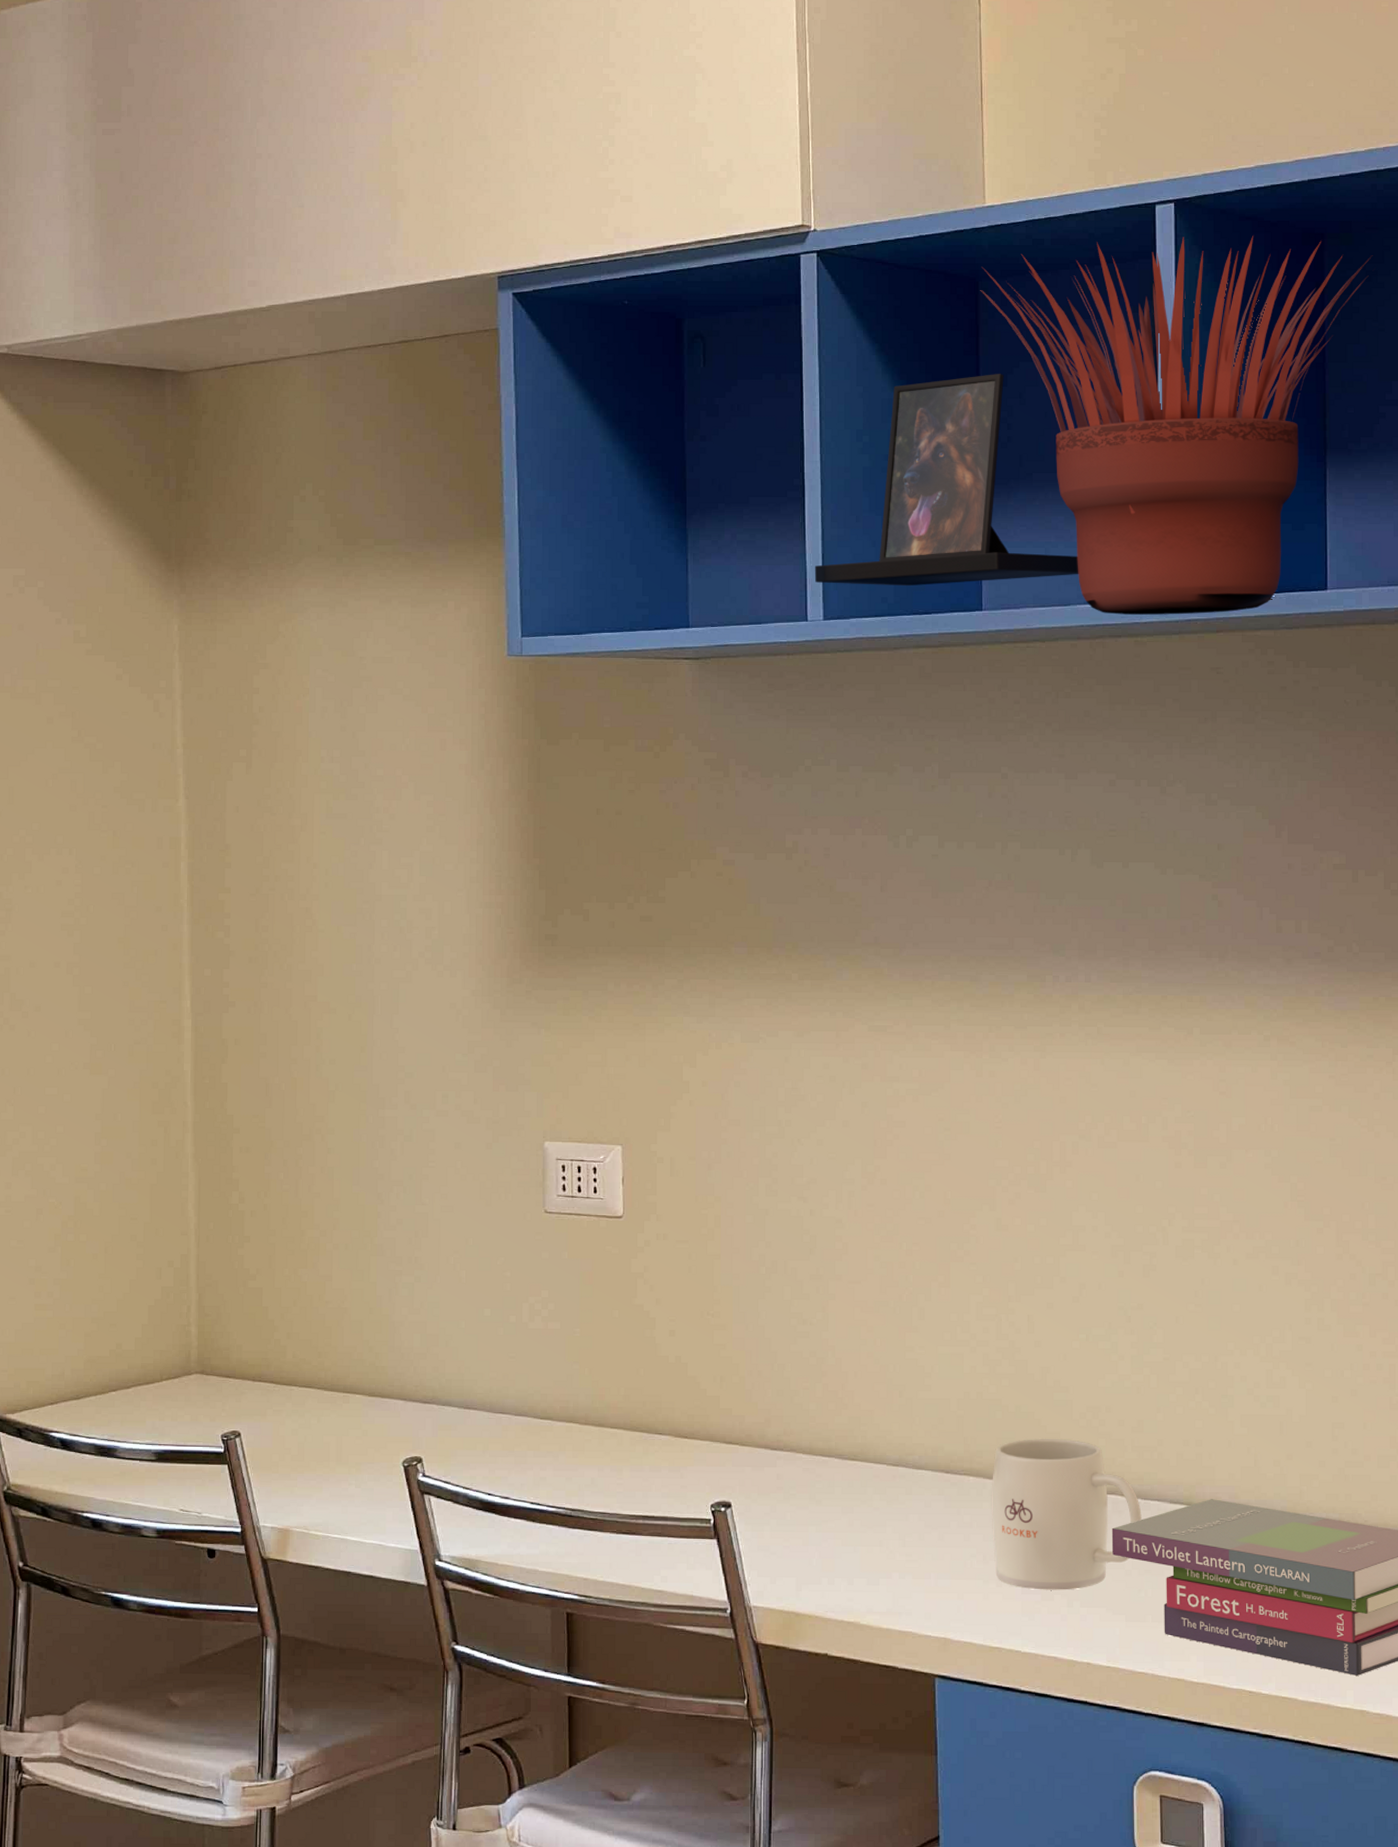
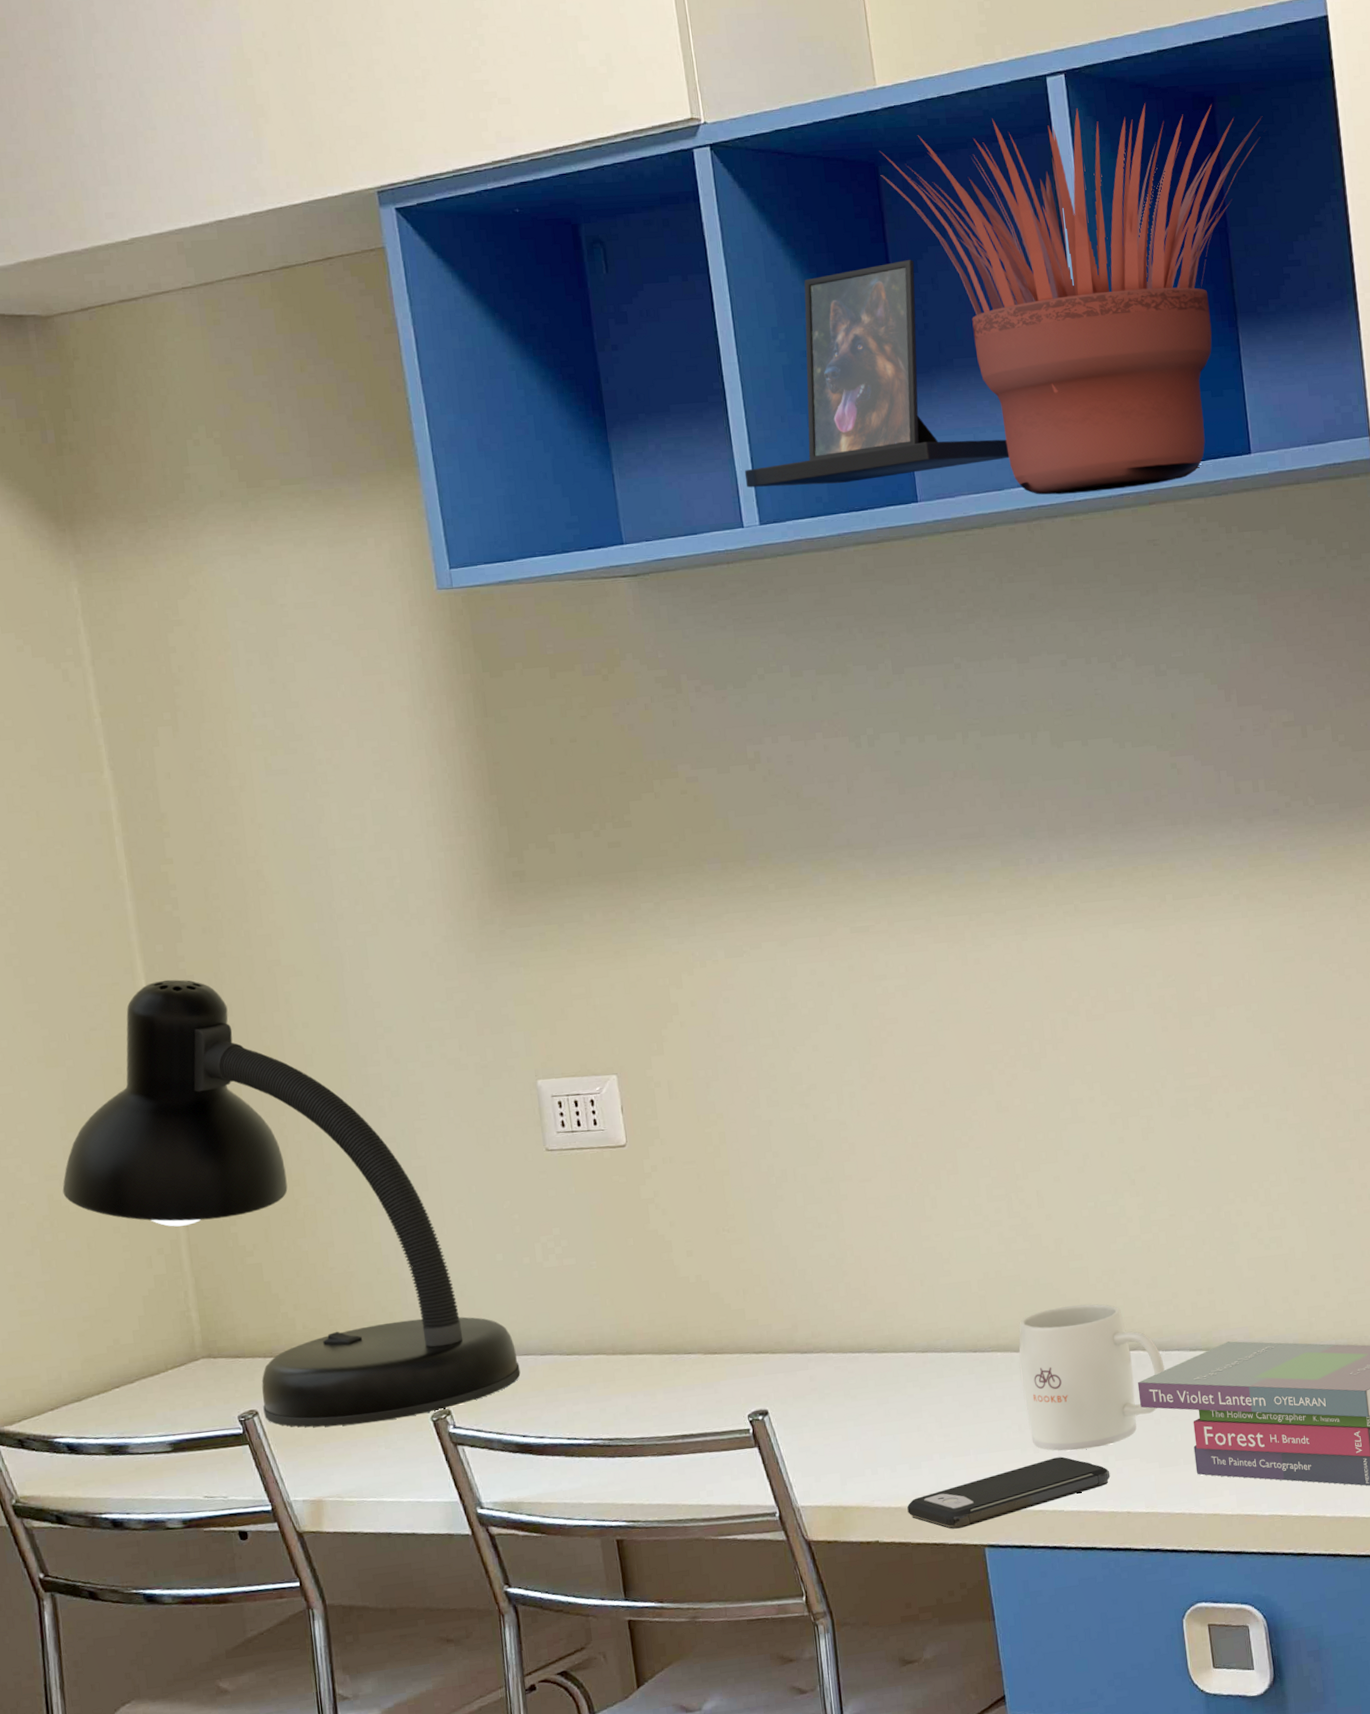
desk lamp: none [89,1003,494,1460] -> present [62,979,521,1428]
phone: none [860,1594,1073,1654] -> present [907,1456,1111,1530]

